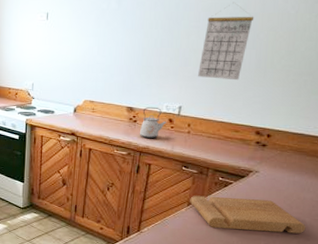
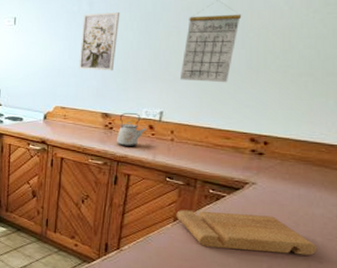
wall art: none [107,11,146,68] -> present [79,12,120,71]

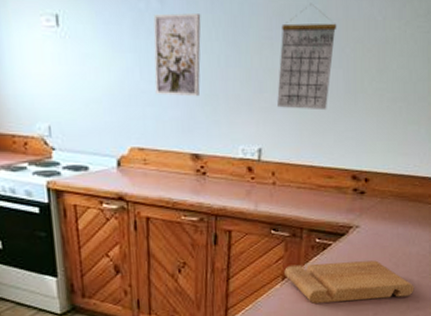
kettle: present [116,112,147,147] -> none [211,151,246,197]

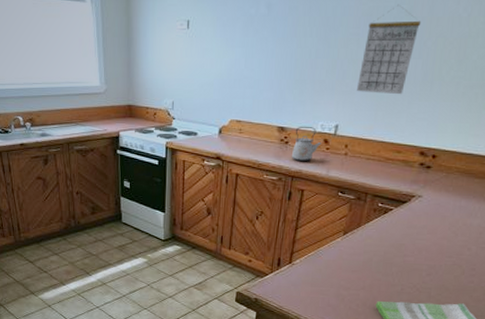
wall art: present [153,13,201,97] -> none [255,16,300,82]
kettle: none [211,151,246,197] -> present [291,126,322,162]
cutting board: present [284,260,414,304] -> none [346,223,472,263]

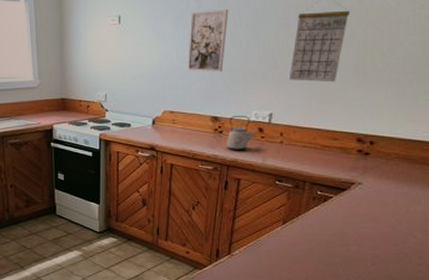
wall art: none [255,16,300,82] -> present [187,9,229,73]

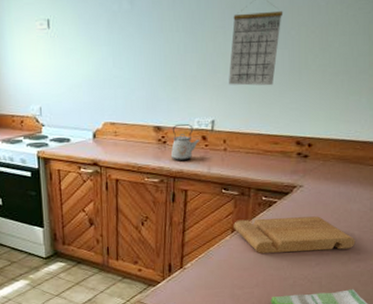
wall art: present [187,9,229,73] -> none [124,11,164,79]
cutting board: none [285,212,418,252] -> present [234,216,355,254]

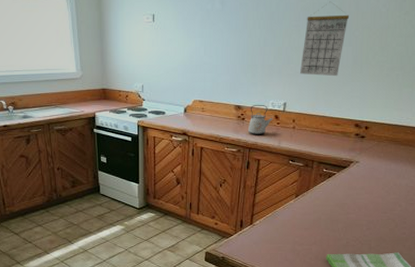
cutting board: present [234,216,355,254] -> none [298,187,402,218]

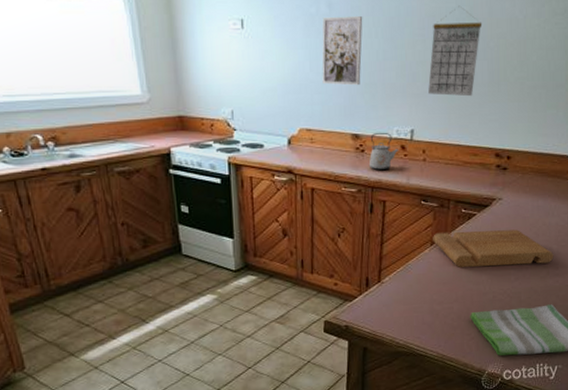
wall art: none [214,11,249,67] -> present [322,16,363,86]
cutting board: none [298,187,402,218] -> present [433,229,554,267]

